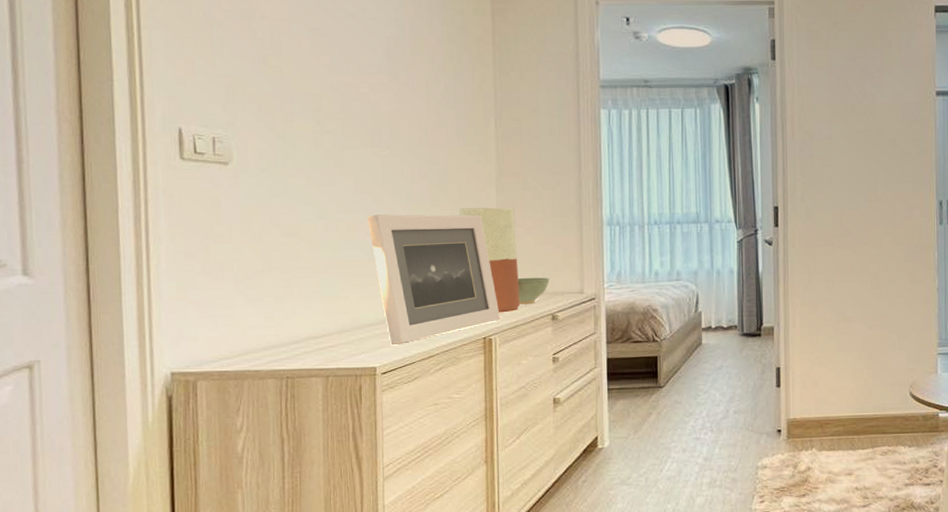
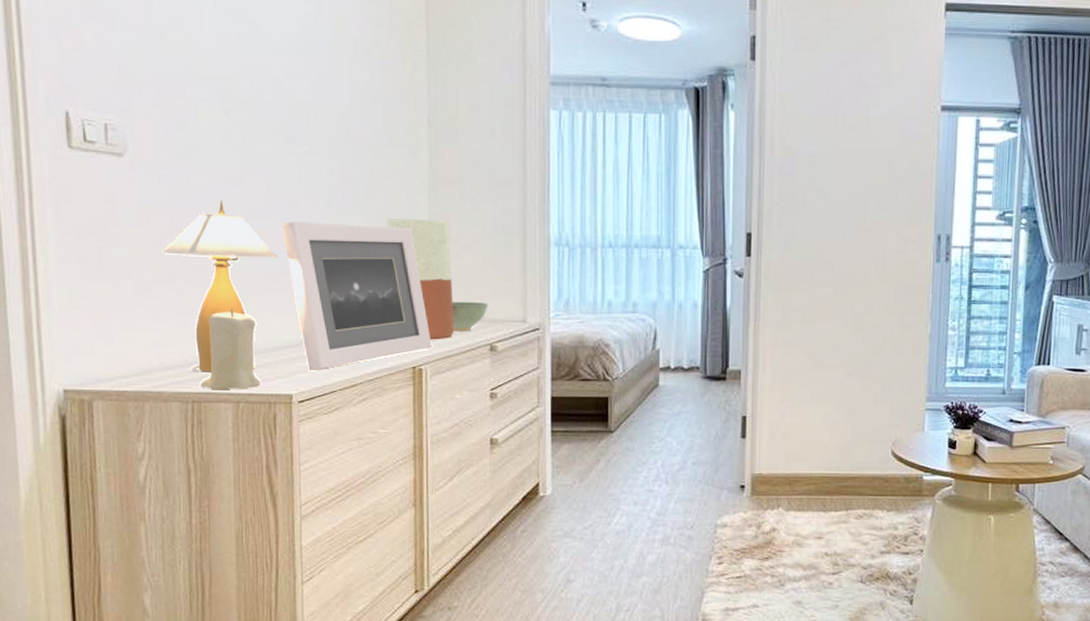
table lamp: none [261,199,364,351] -> present [162,200,278,372]
candle: none [294,293,349,366] -> present [201,308,261,390]

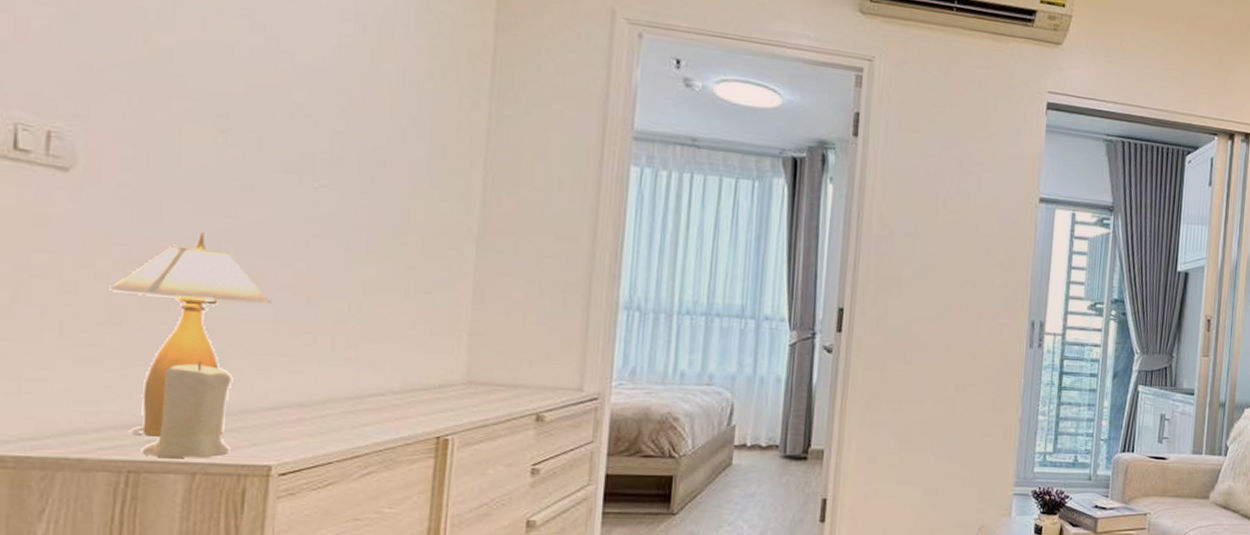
picture frame: present [282,222,432,371] -> none [281,263,464,439]
vase: present [386,219,454,339] -> none [419,267,500,406]
bowl: present [452,301,488,332] -> none [491,364,539,399]

